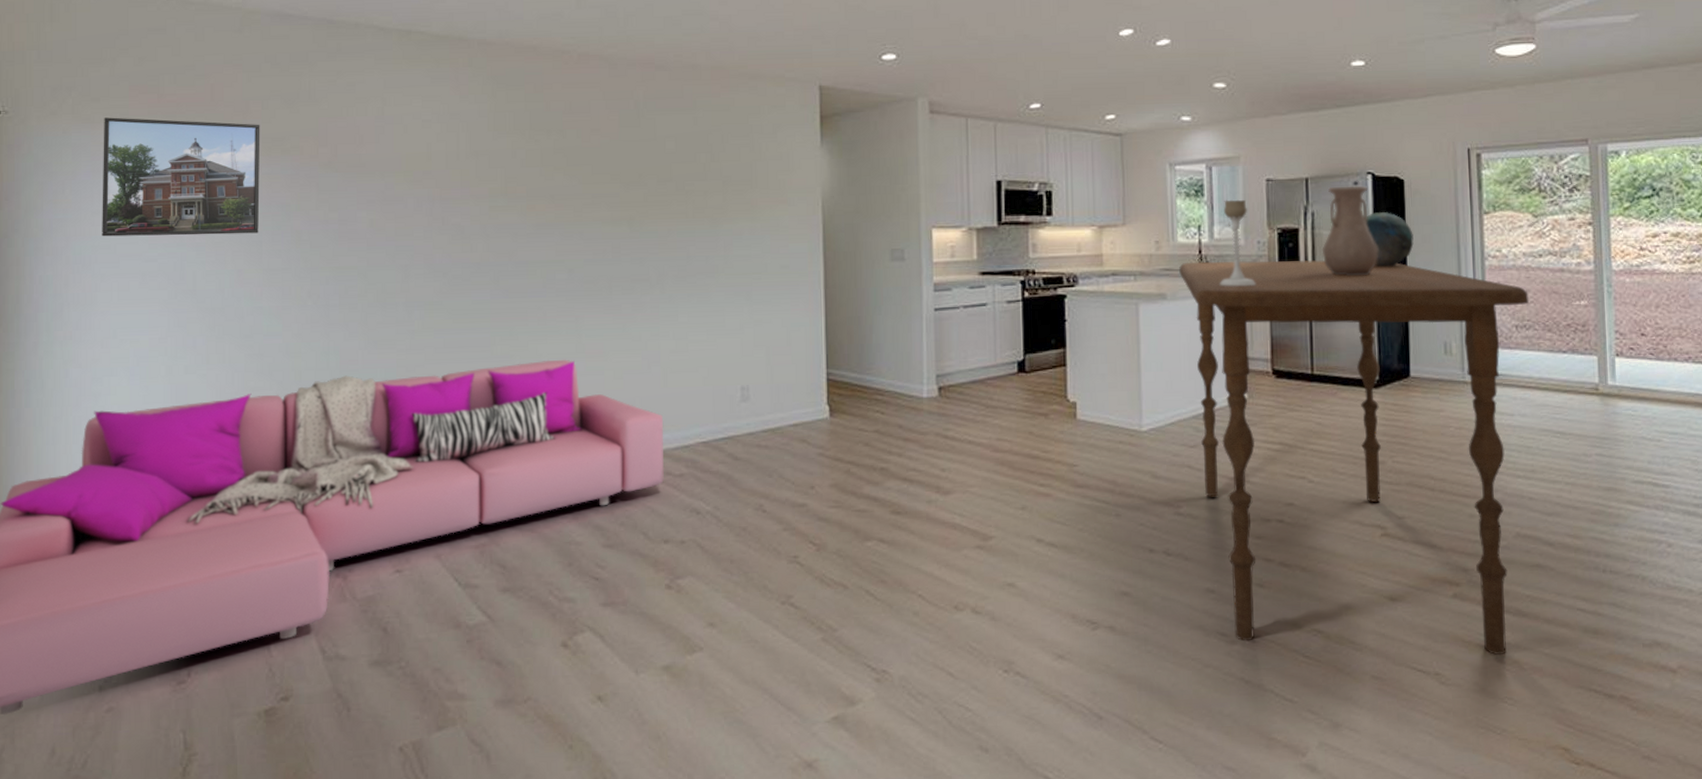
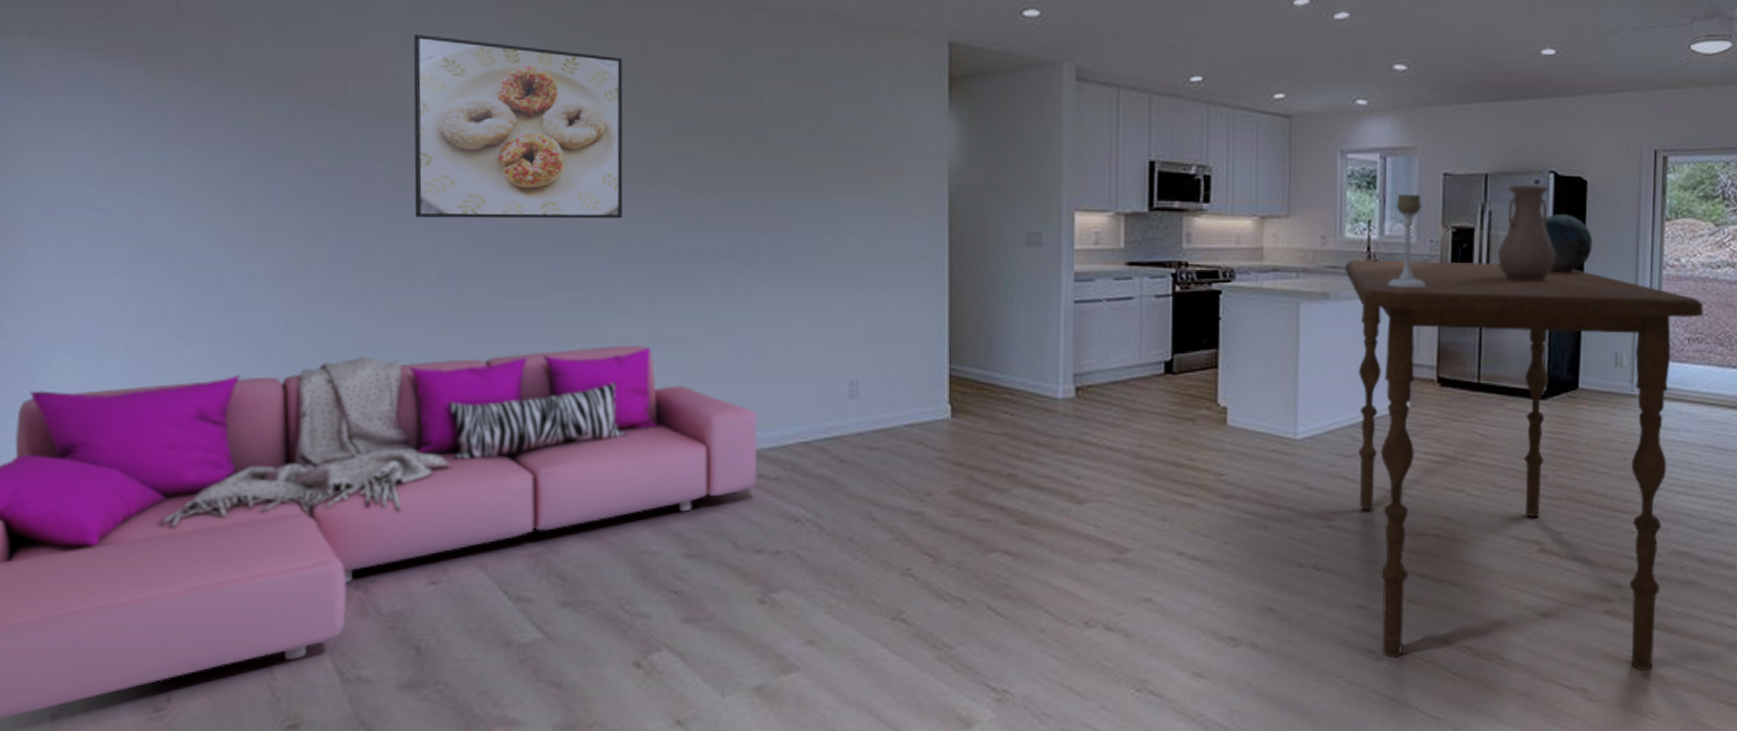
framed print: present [102,117,261,237] -> none [28,28,246,183]
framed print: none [388,105,552,257] -> present [413,34,623,219]

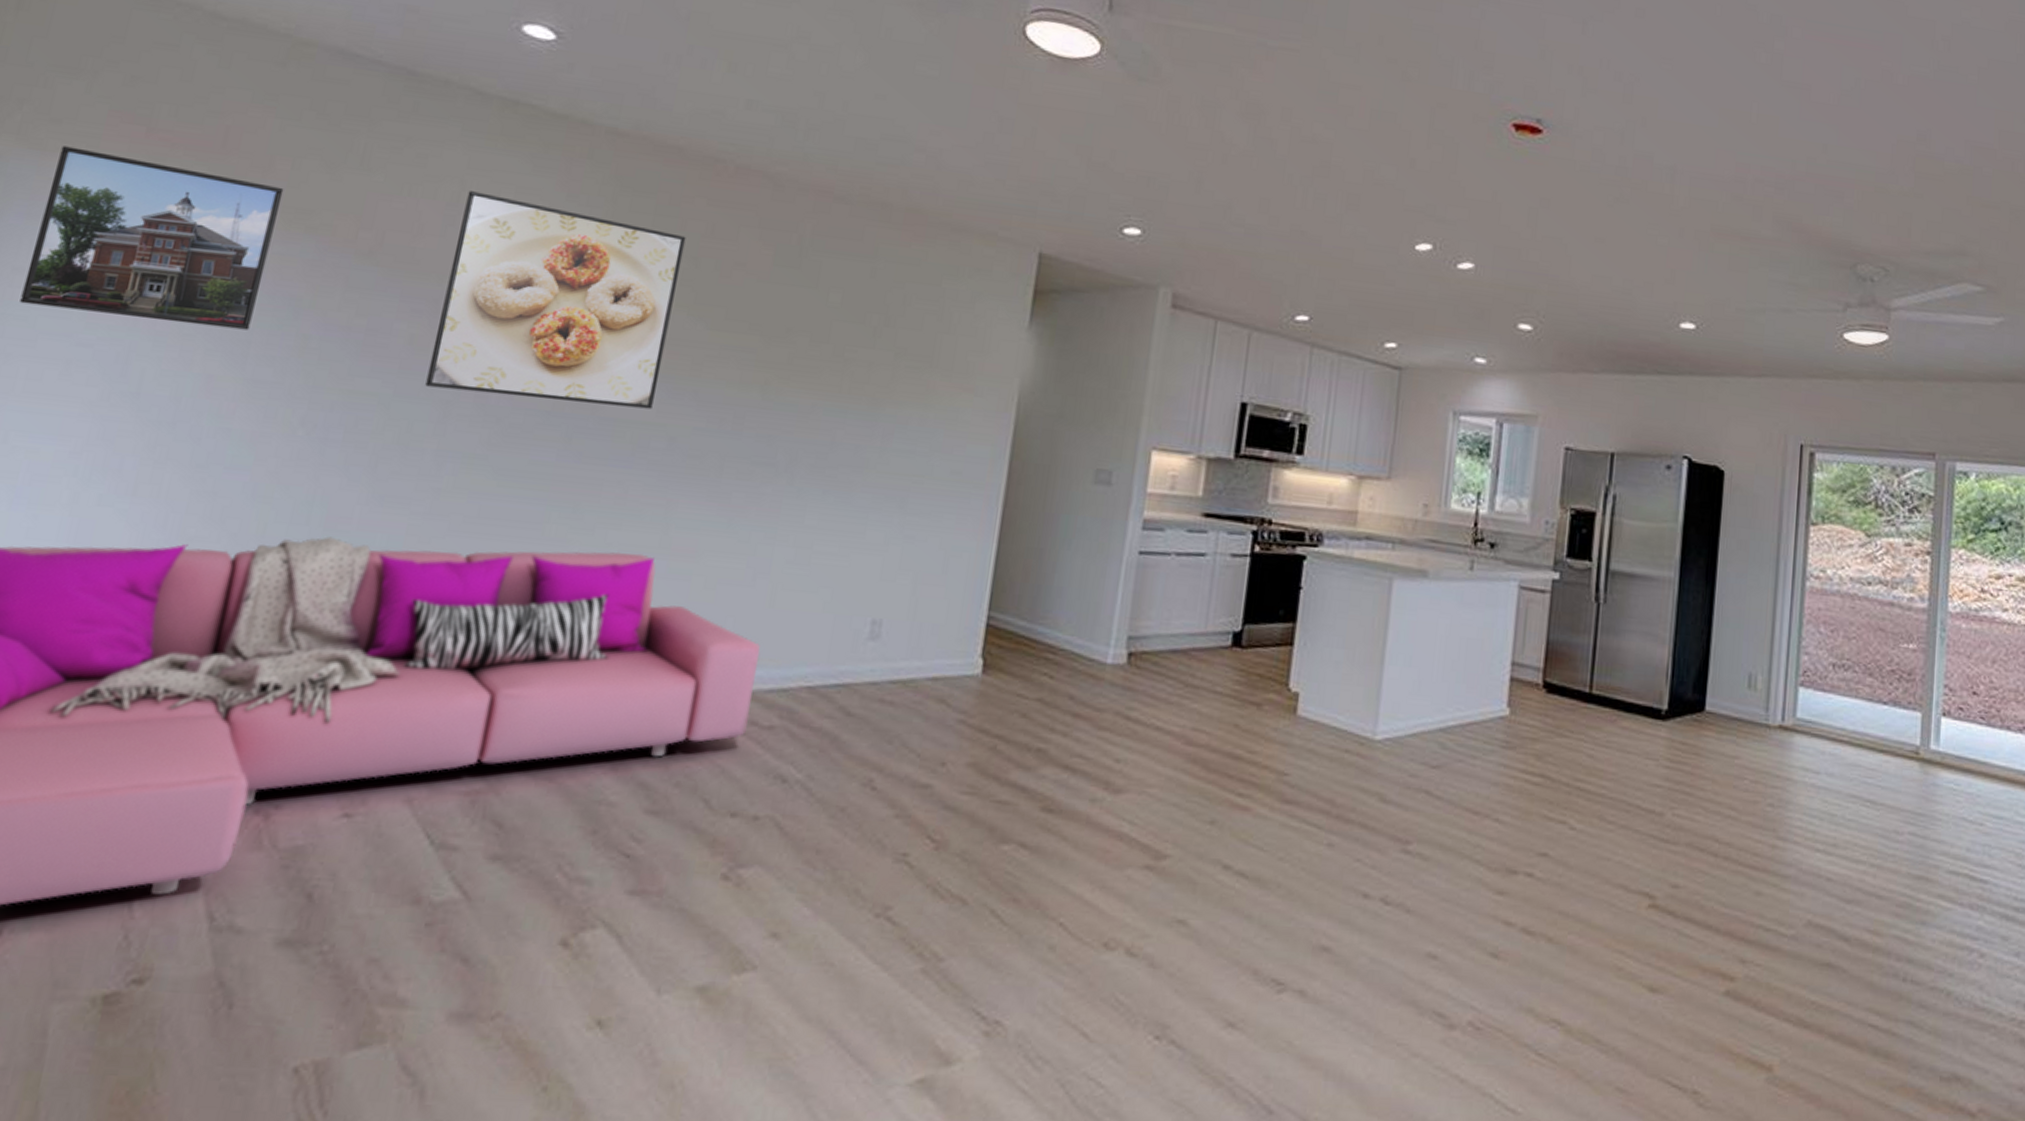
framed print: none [28,28,246,183] -> present [19,146,284,331]
dining table: present [1345,259,1704,671] -> none [1441,535,1852,1075]
candle holder: present [1388,194,1427,288] -> none [1494,465,1539,575]
vase: present [1497,184,1556,280] -> none [1619,467,1686,580]
decorative bowl: present [1544,214,1593,272] -> none [1674,505,1728,573]

